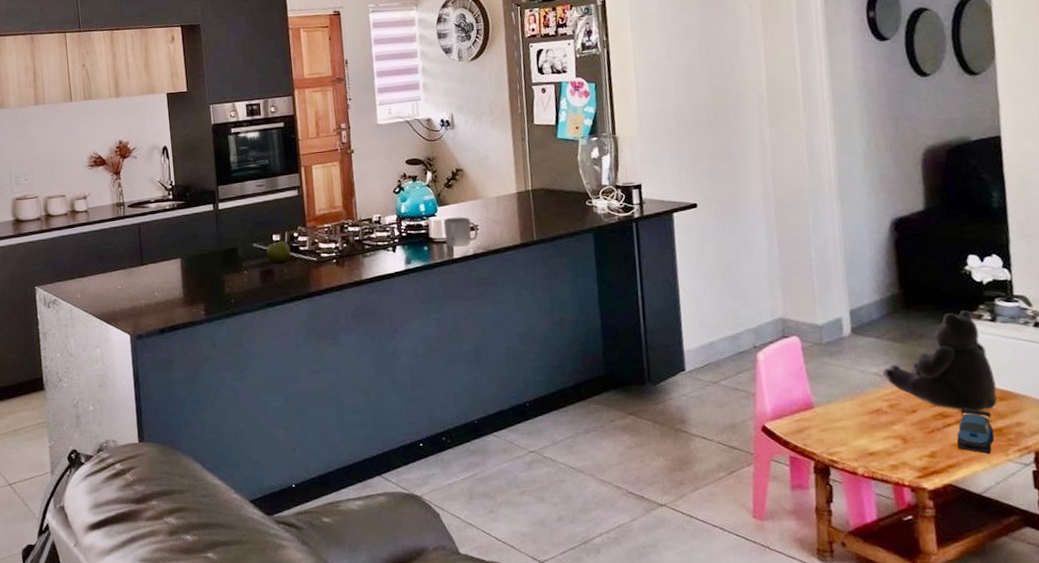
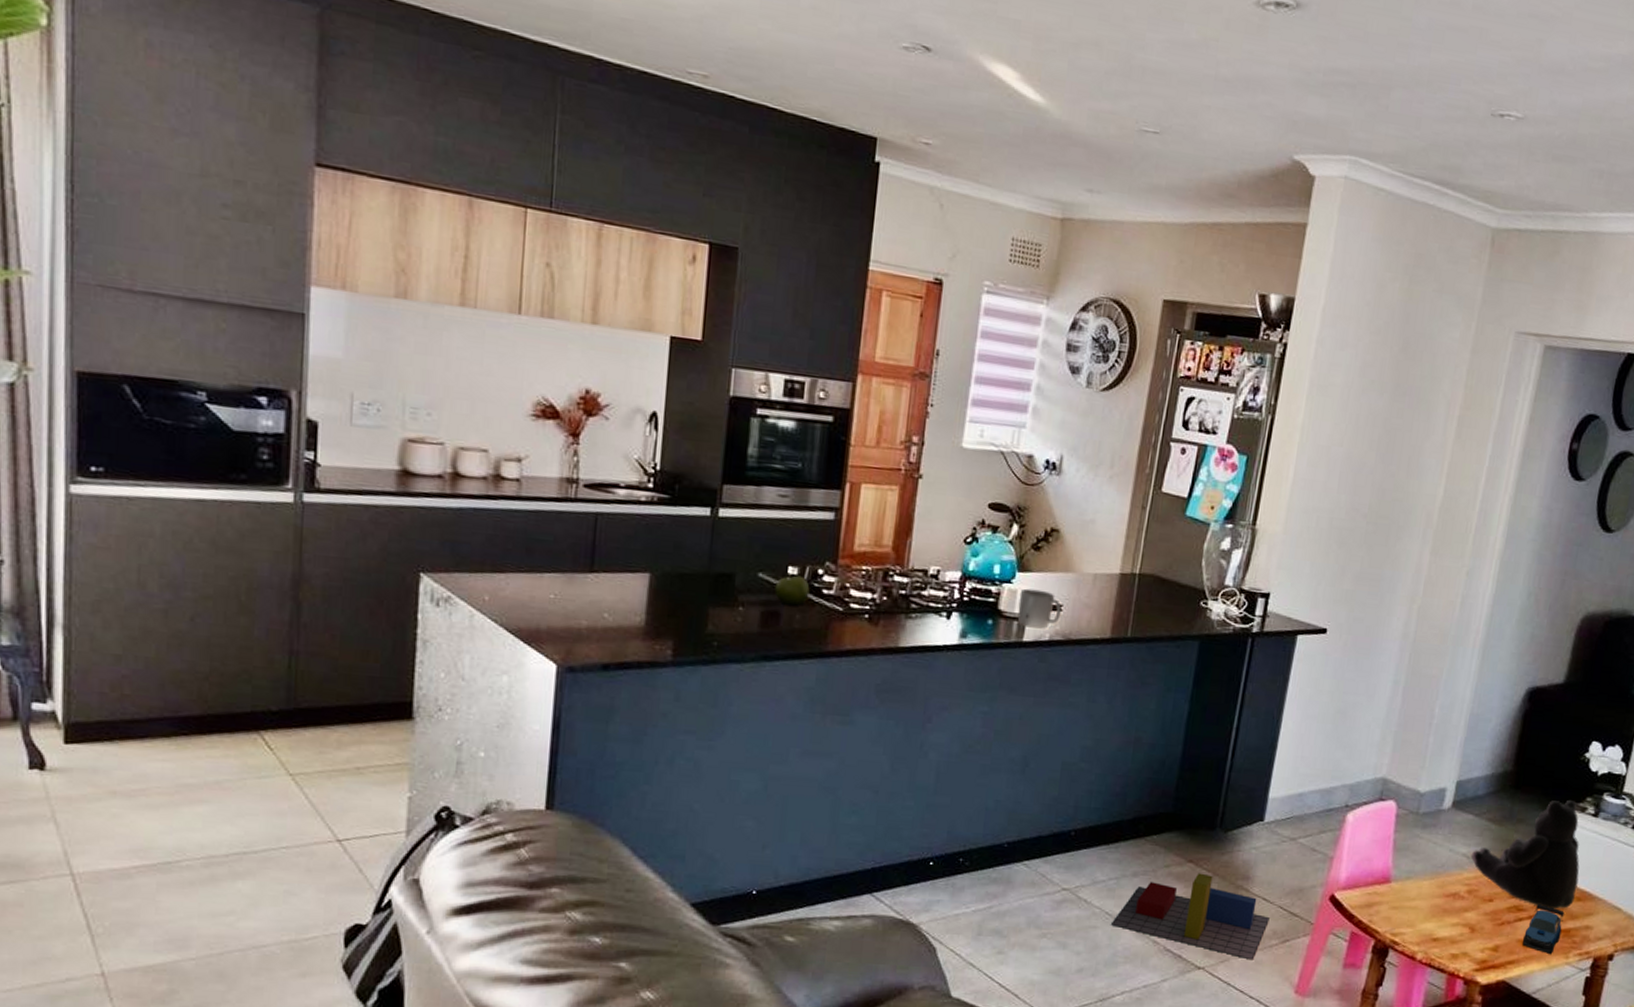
toy blocks: none [577,422,713,493] -> present [1111,873,1270,960]

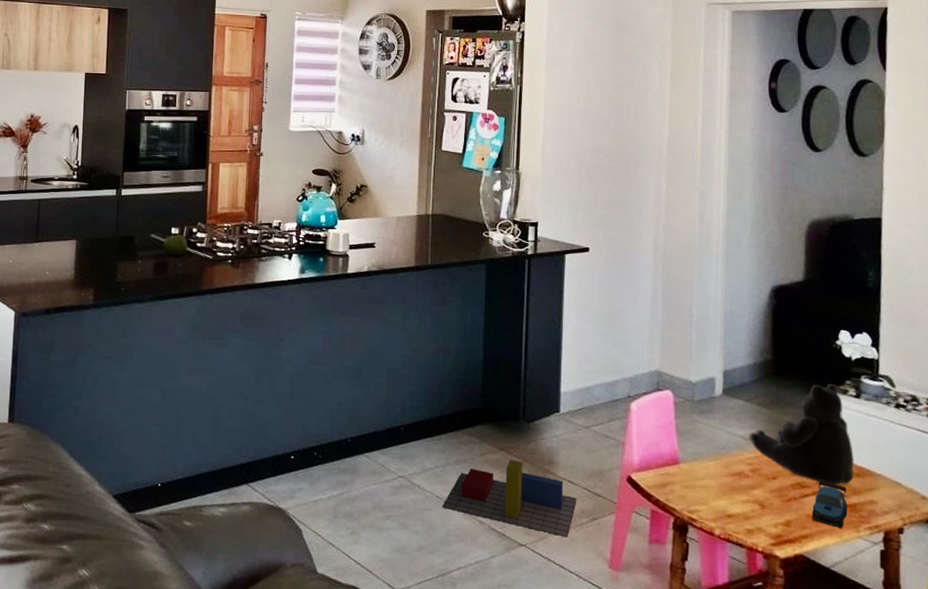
mug: present [1017,588,1062,630] -> none [341,232,375,264]

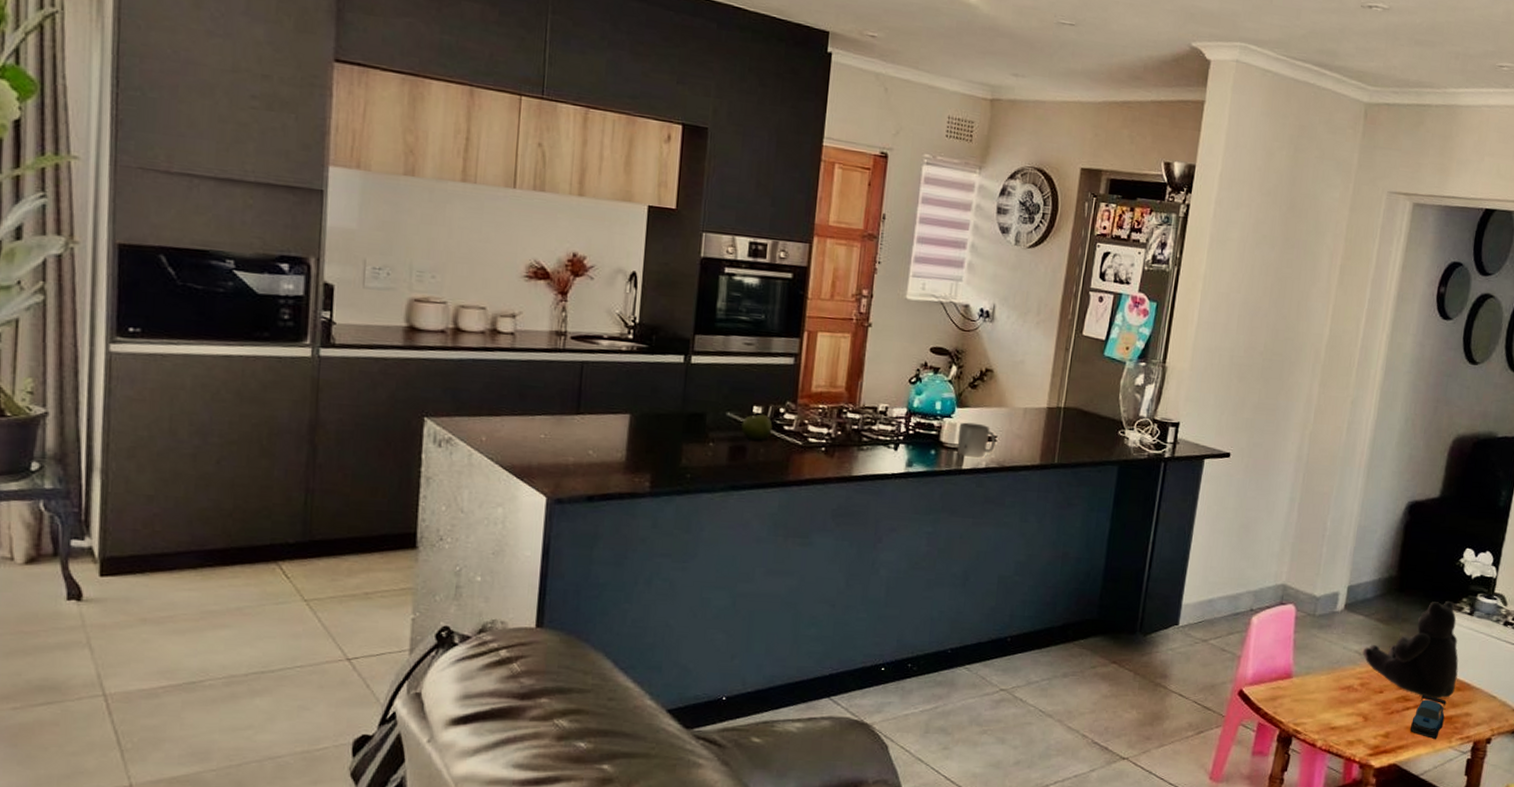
mug: none [341,232,375,264] -> present [957,422,996,459]
toy blocks: present [442,459,577,537] -> none [1045,672,1186,750]

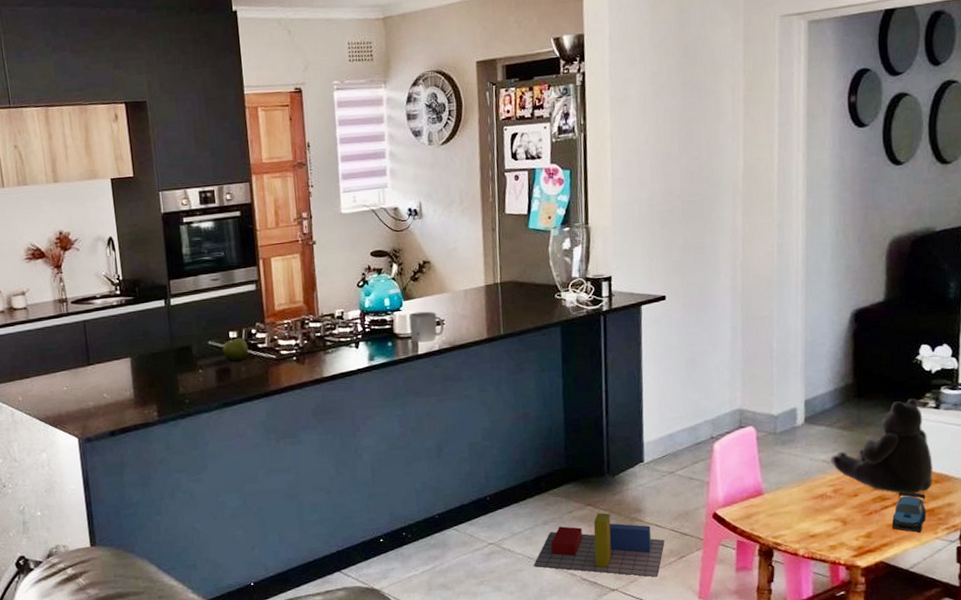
toy blocks: none [1045,672,1186,750] -> present [534,512,665,577]

